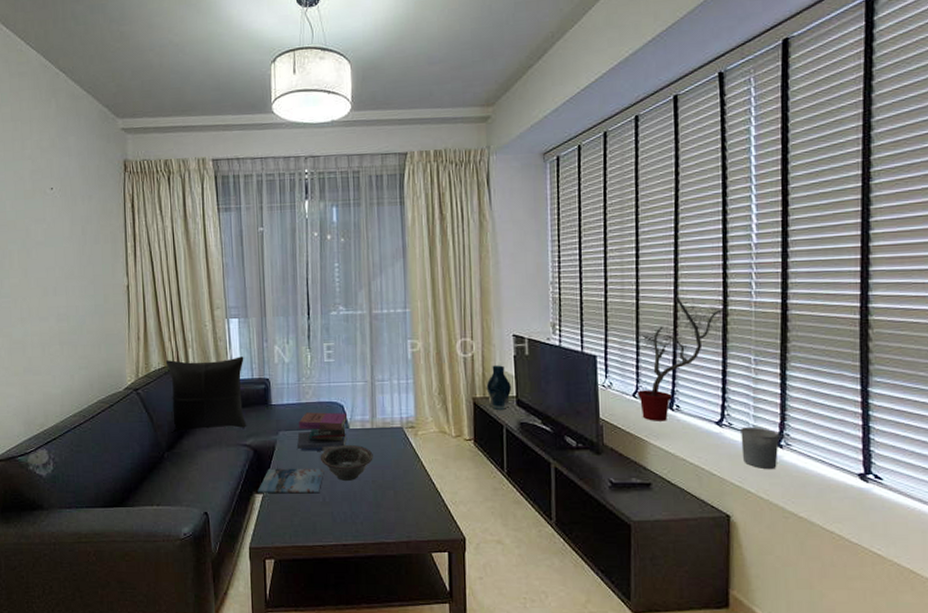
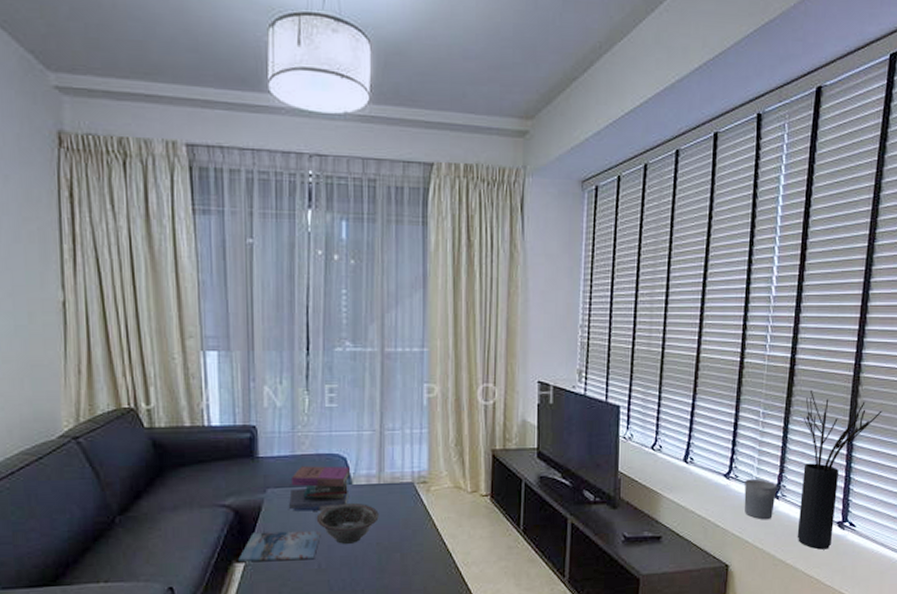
pillow: present [165,356,247,433] -> none [117,398,227,492]
vase: present [486,365,512,411] -> none [506,414,534,464]
potted tree: present [636,294,733,421] -> none [655,344,749,474]
vase: none [802,334,902,503] -> present [797,389,882,550]

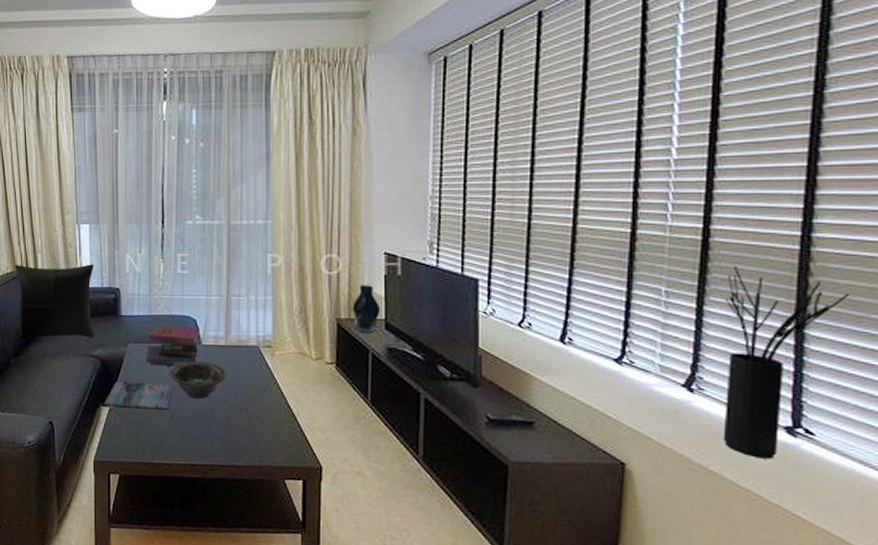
pillow: none [117,398,227,492] -> present [14,264,95,339]
vase: none [506,414,534,464] -> present [352,285,381,334]
candle holder: present [744,478,777,520] -> none [643,366,690,416]

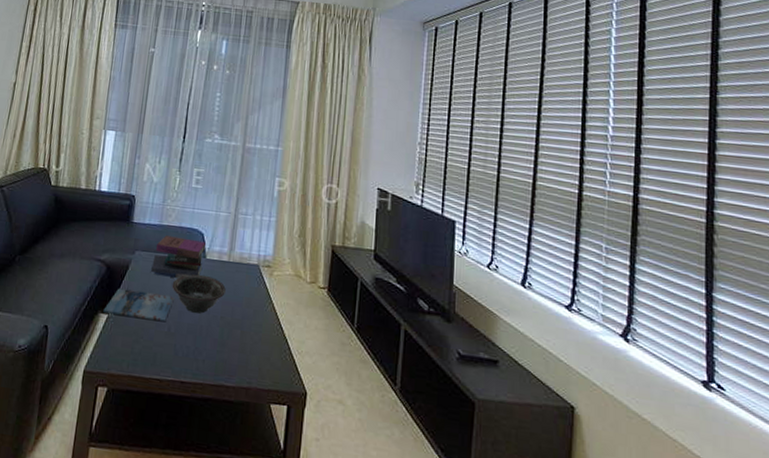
pillow: present [14,264,95,339] -> none [27,162,114,242]
vase: present [352,285,381,334] -> none [346,215,371,263]
vase: present [723,265,850,459] -> none [651,231,745,411]

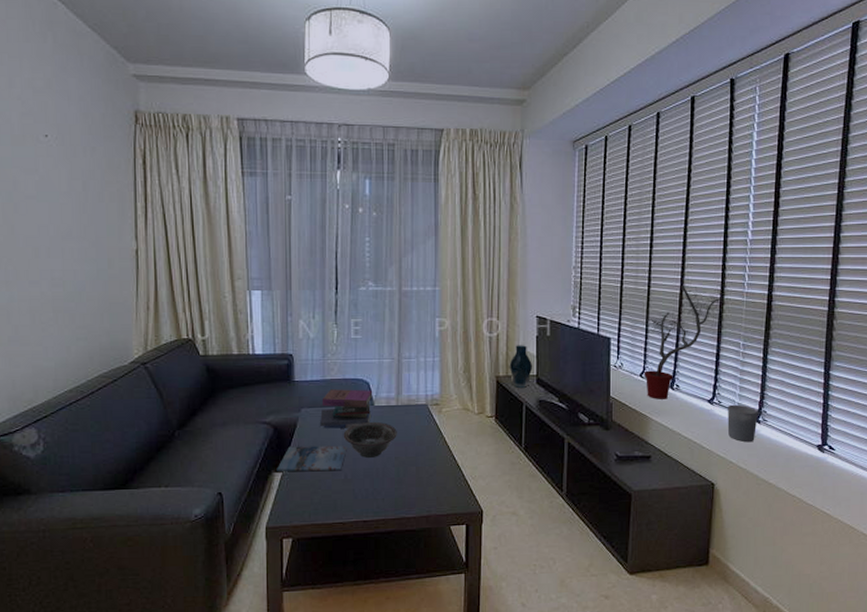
vase: none [346,215,371,263] -> present [509,345,533,389]
potted tree: none [491,173,588,298] -> present [643,283,728,399]
candle holder: none [589,315,626,364] -> present [727,404,758,443]

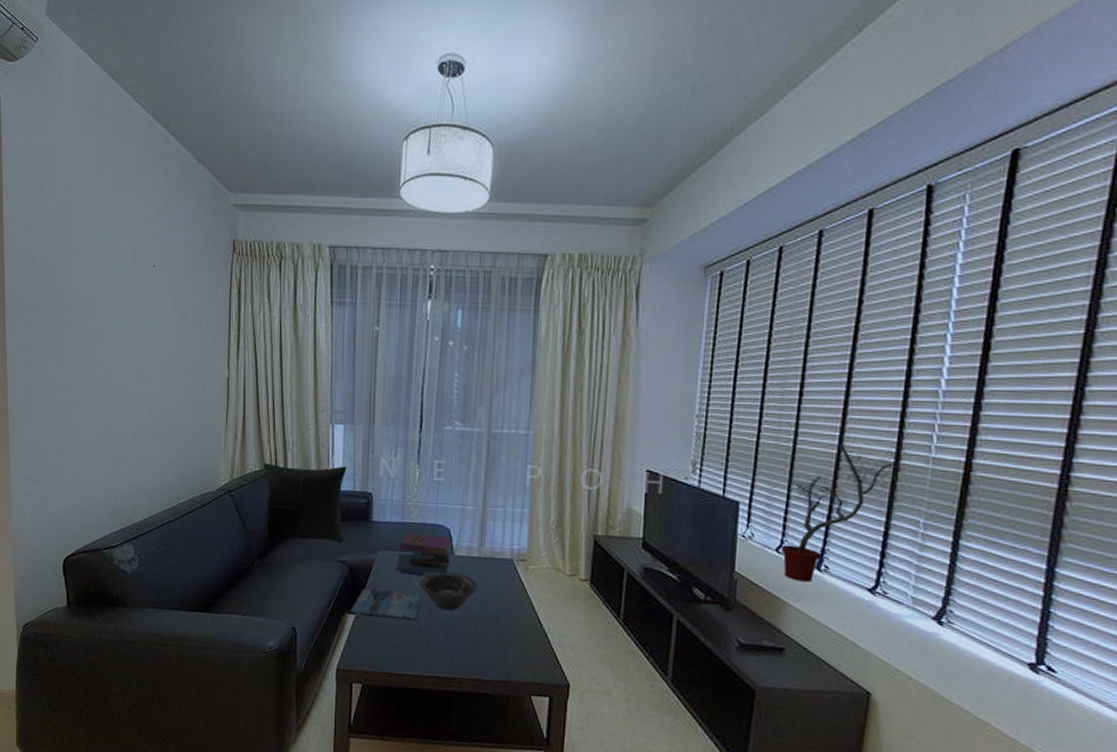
pillow: none [178,331,268,410] -> present [262,463,347,543]
vase: present [509,345,533,389] -> none [610,502,639,553]
candle holder: present [727,404,758,443] -> none [893,597,941,648]

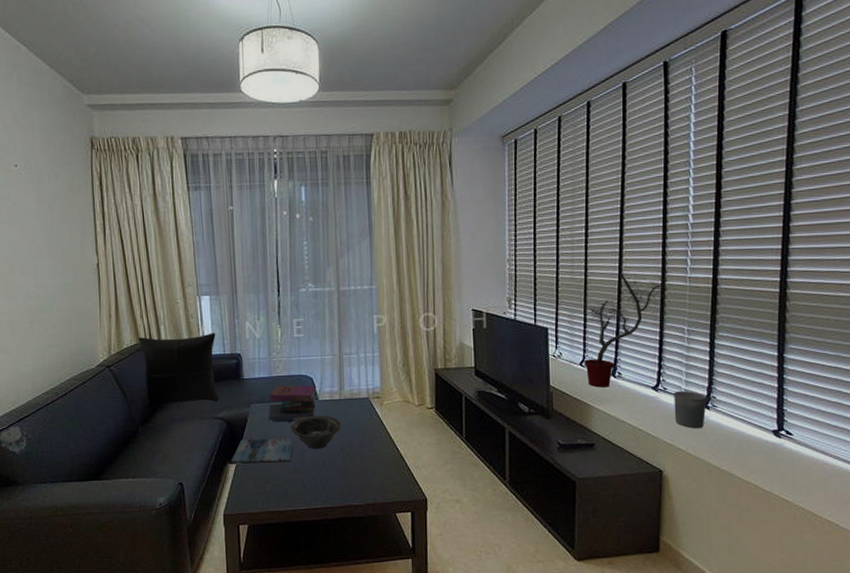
candle holder: none [893,597,941,648] -> present [674,390,707,429]

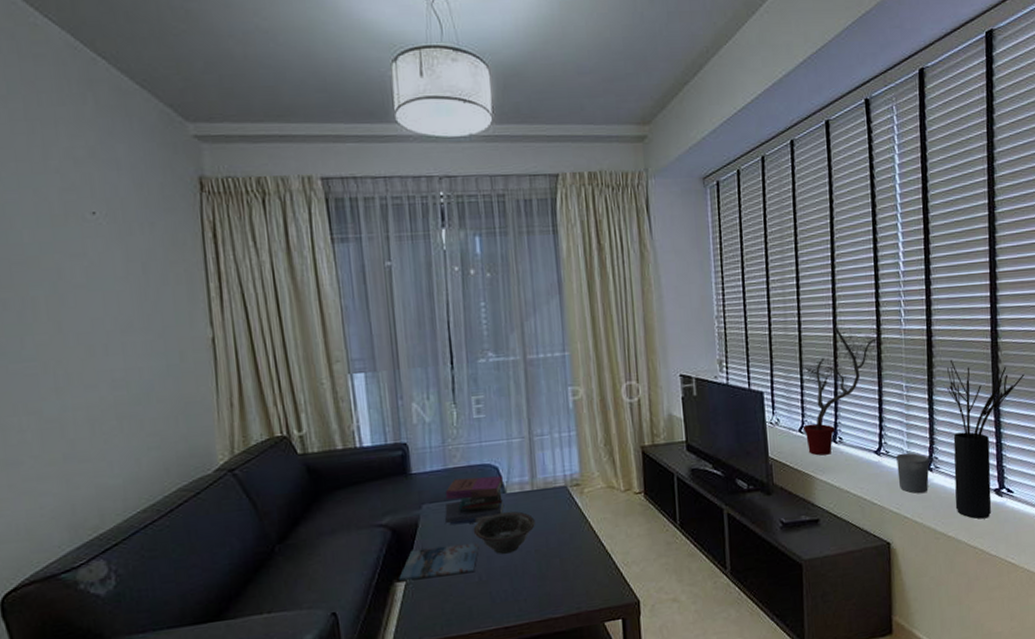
pillow: present [137,333,220,408] -> none [270,418,382,521]
vase: none [729,306,813,457] -> present [946,359,1025,519]

